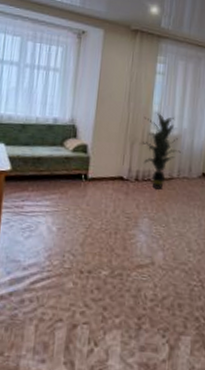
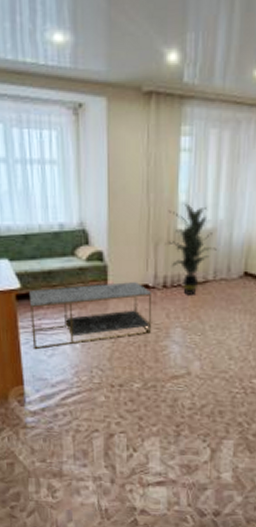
coffee table: none [13,173,126,230] -> present [30,282,153,349]

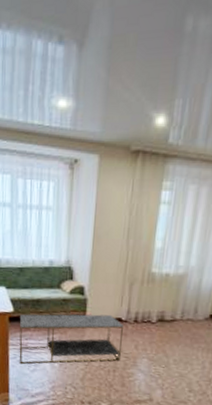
indoor plant: present [164,203,217,295] -> none [139,249,186,331]

